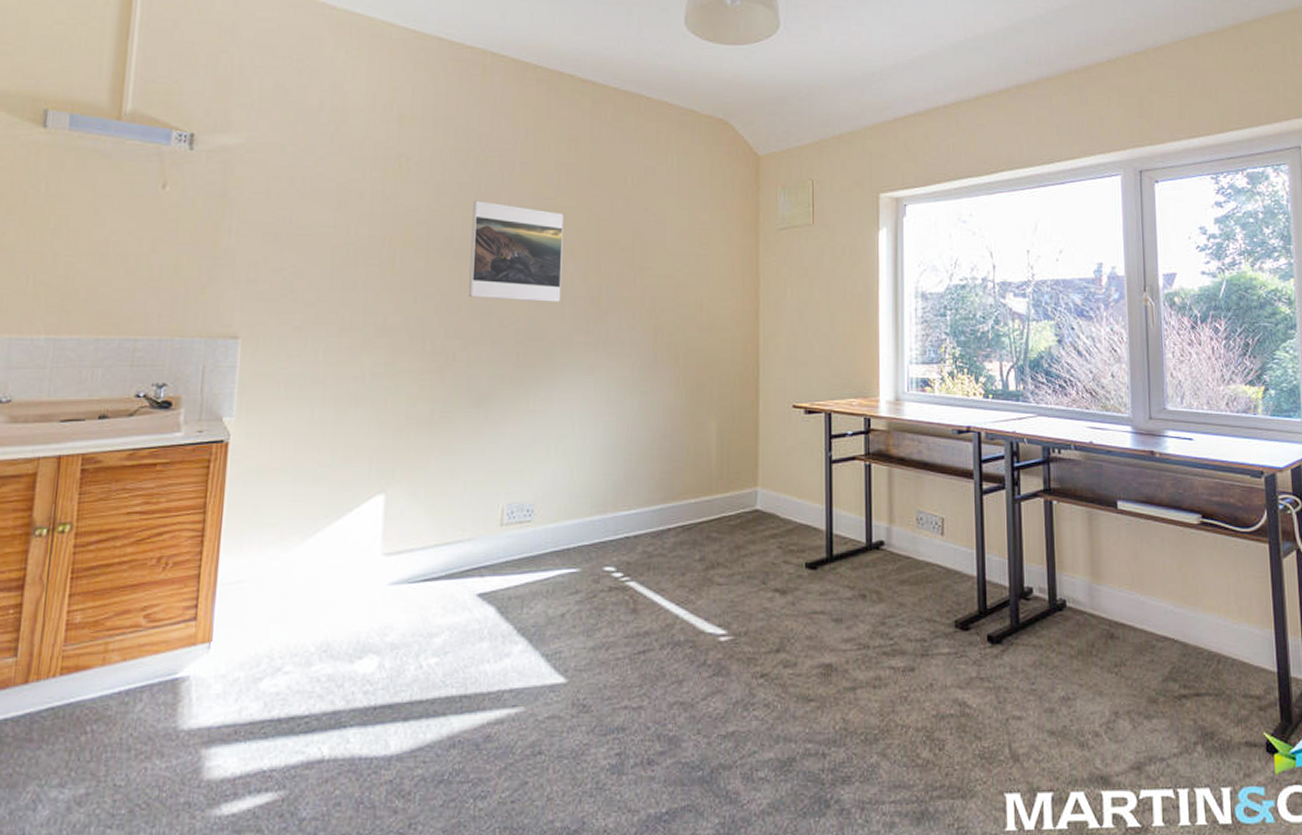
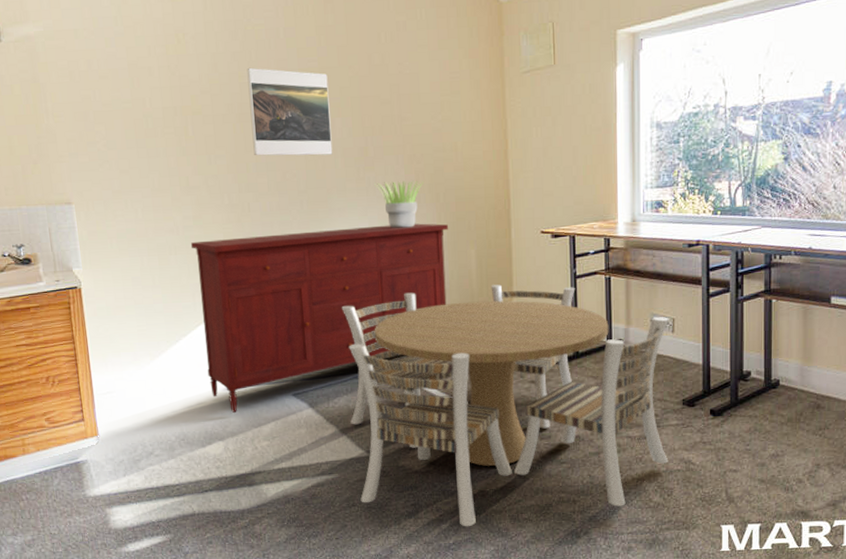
sideboard: none [372,387,688,616] -> present [190,223,449,413]
dining table: none [547,466,940,789] -> present [341,284,669,527]
potted plant: none [605,337,662,392] -> present [374,180,424,228]

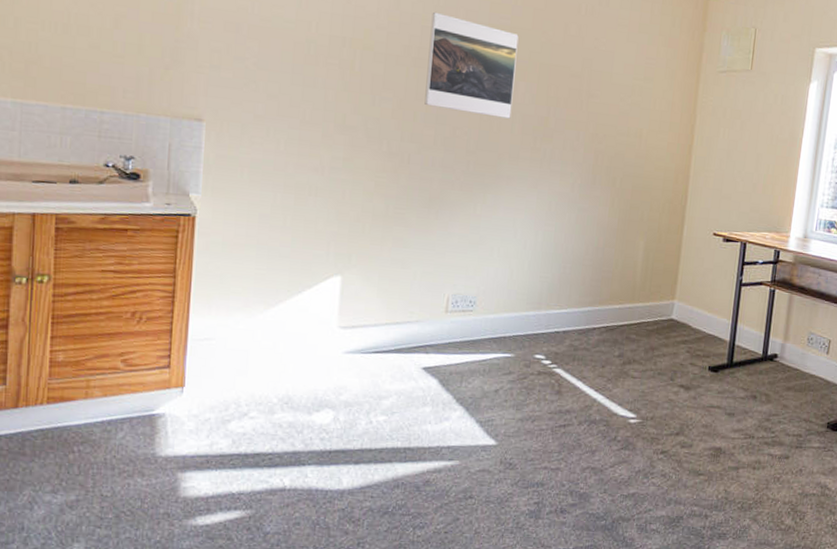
sideboard: present [190,223,449,413] -> none [329,186,621,380]
dining table: present [341,284,669,527] -> none [479,275,826,533]
potted plant: present [374,180,424,228] -> none [550,156,602,208]

